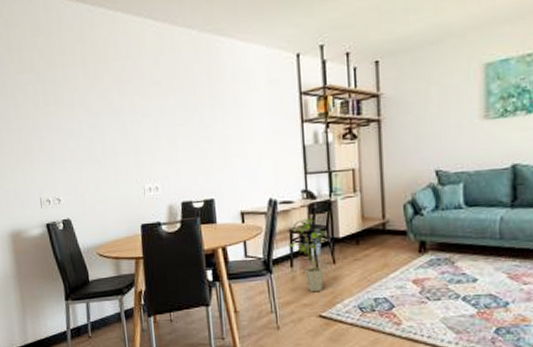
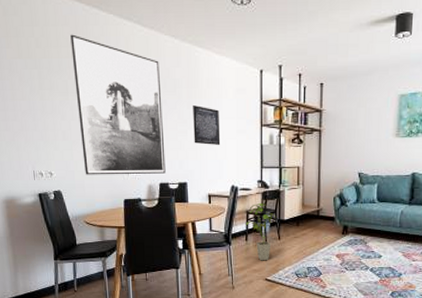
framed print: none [75,40,188,199] -> present [70,34,166,175]
wall art: none [217,105,253,152] -> present [193,105,221,145]

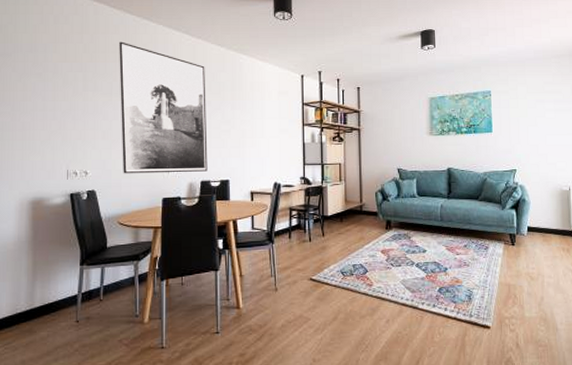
wall art: present [193,105,221,145] -> none [237,106,264,143]
house plant: present [245,202,275,261] -> none [289,199,319,260]

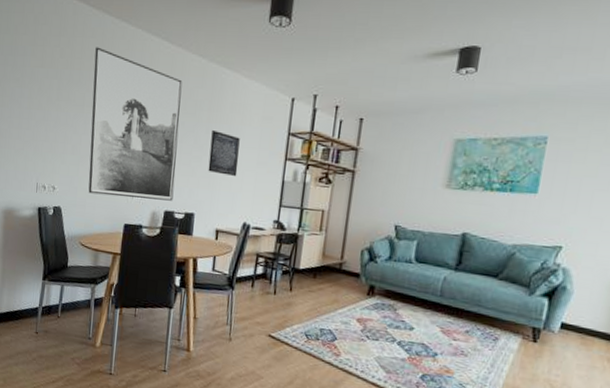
wall art: none [237,106,264,143] -> present [208,130,240,176]

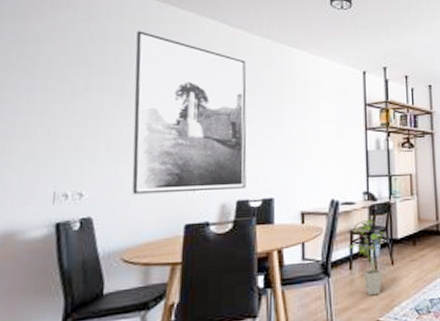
wall art: present [208,130,240,176] -> none [284,108,318,152]
house plant: none [253,245,289,314] -> present [349,218,386,296]

